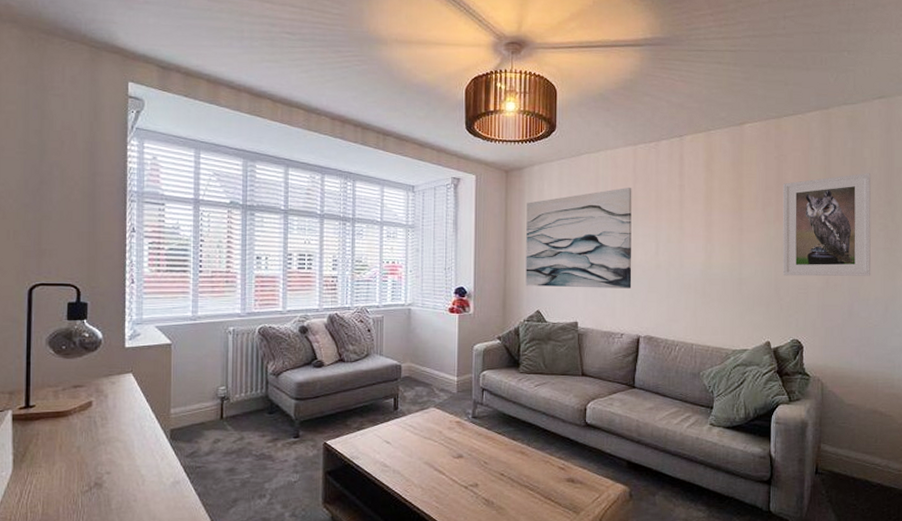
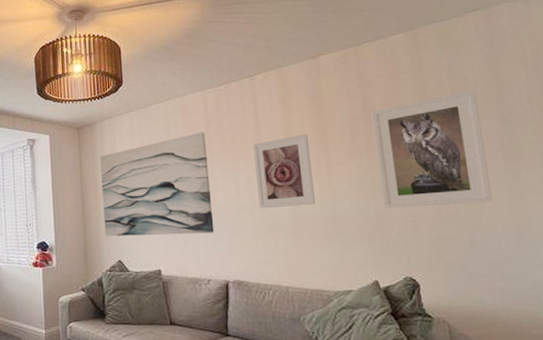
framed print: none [675,198,726,269] -> present [252,133,316,209]

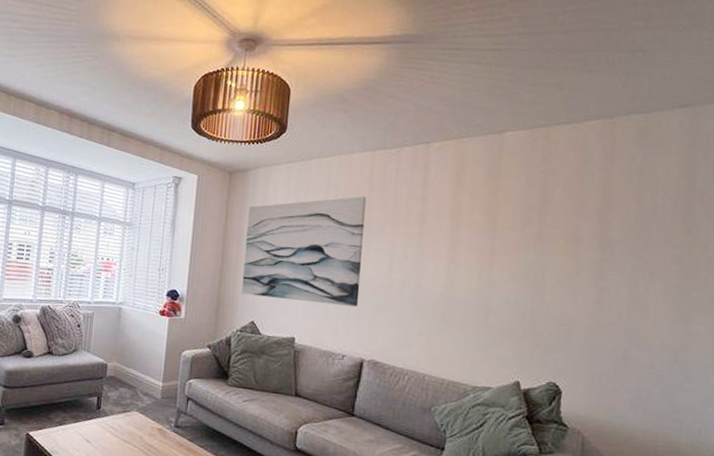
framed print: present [252,133,316,209] -> none [410,214,477,293]
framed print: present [371,89,493,209] -> none [541,194,664,317]

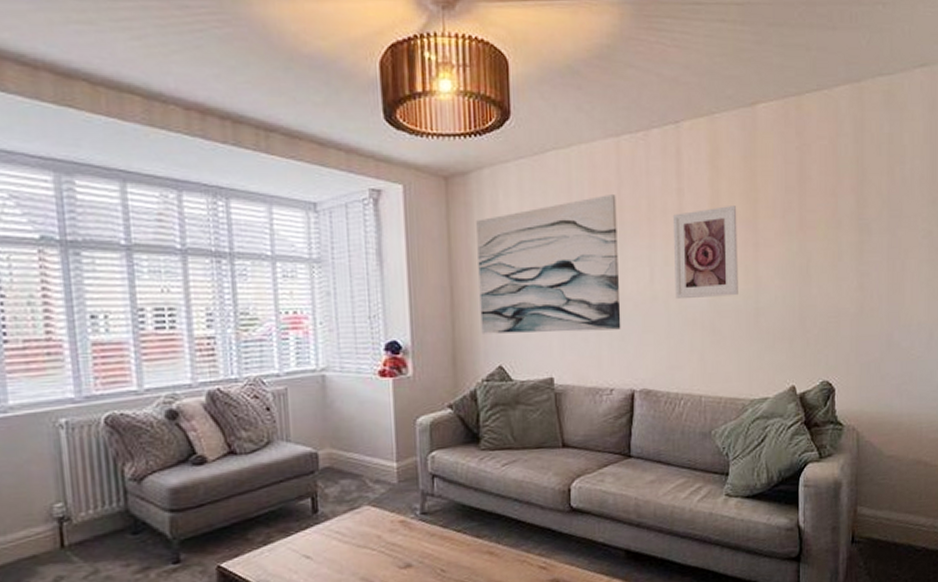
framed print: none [410,214,477,293] -> present [672,204,738,300]

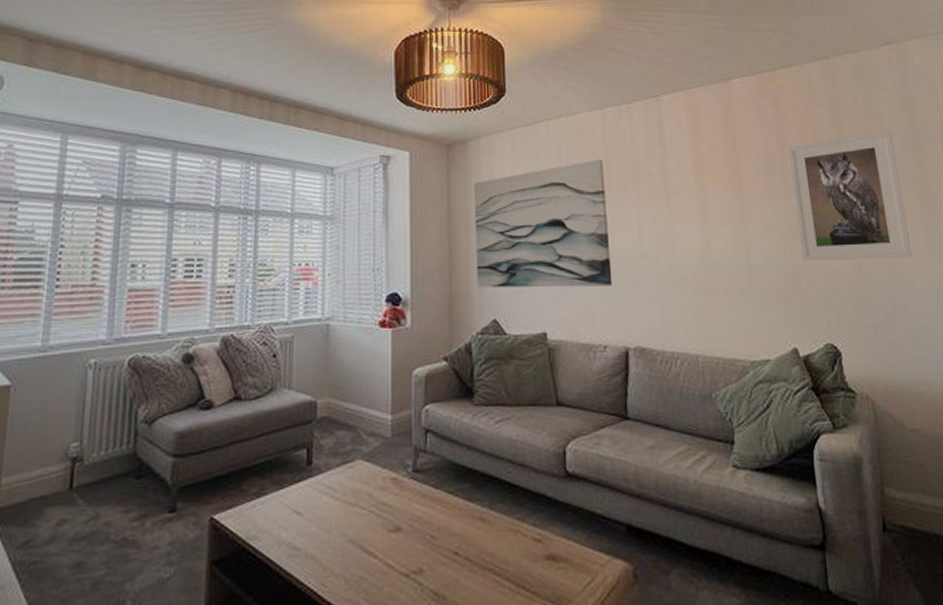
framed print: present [672,204,738,300] -> none [658,168,729,258]
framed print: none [806,163,913,302] -> present [786,130,913,262]

